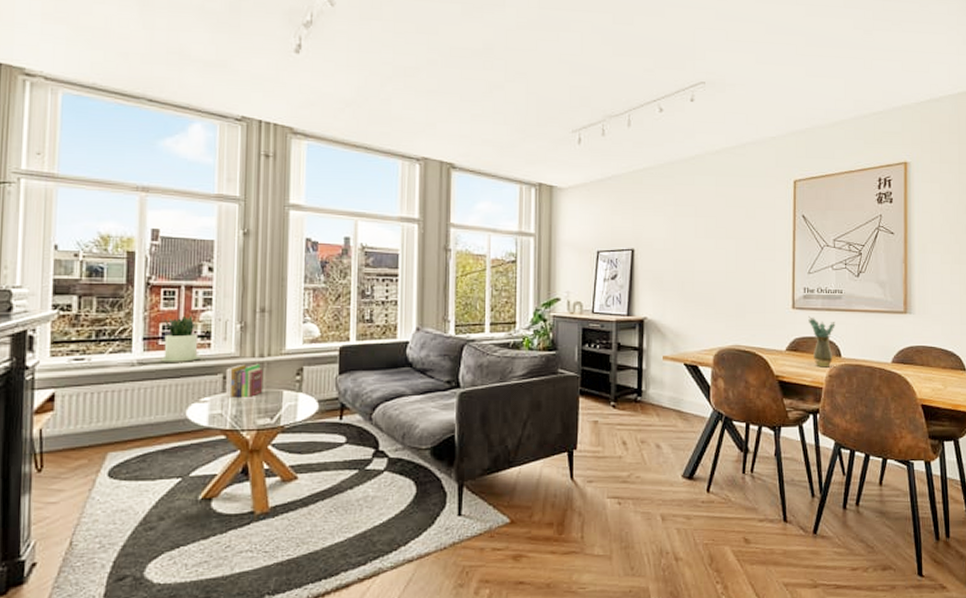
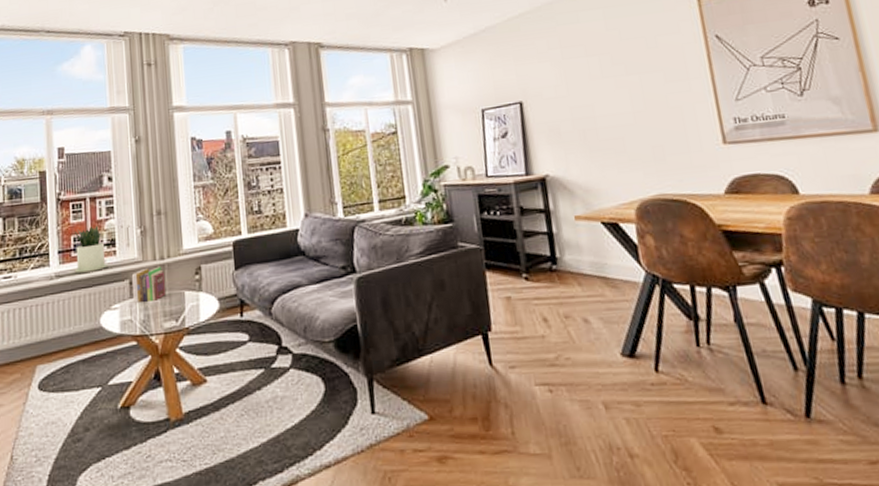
vase: present [808,315,836,368] -> none [746,149,789,210]

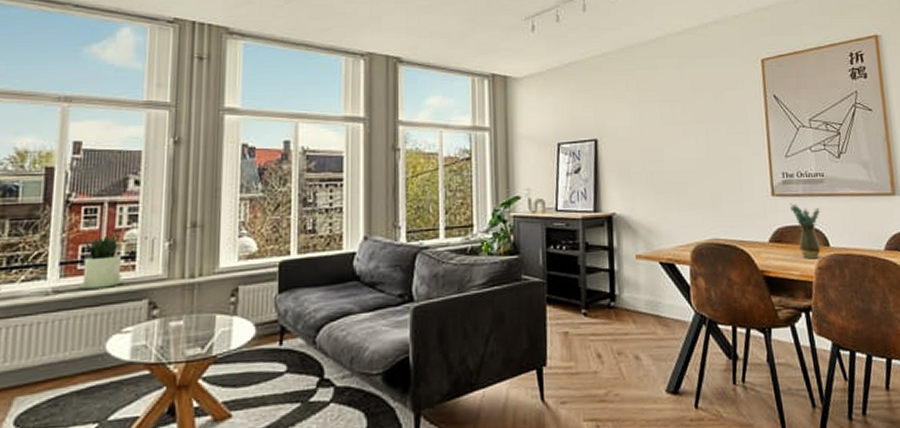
books: present [131,266,167,303] -> none [150,285,194,326]
vase: none [746,149,789,210] -> present [790,202,821,259]

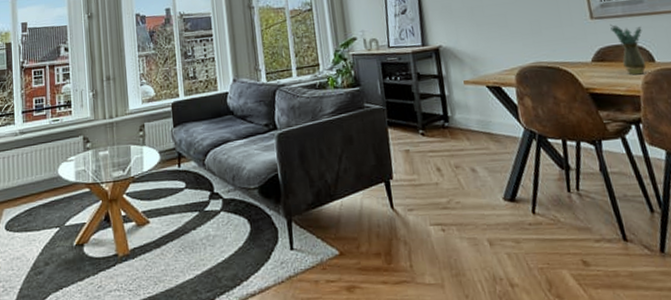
planter: present [78,234,124,290] -> none [35,89,65,131]

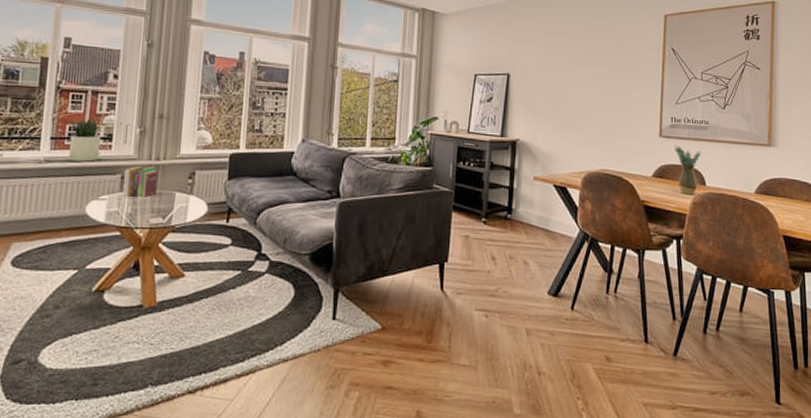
planter: none [35,89,65,131] -> present [65,118,102,163]
books: none [84,124,115,155] -> present [122,165,159,197]

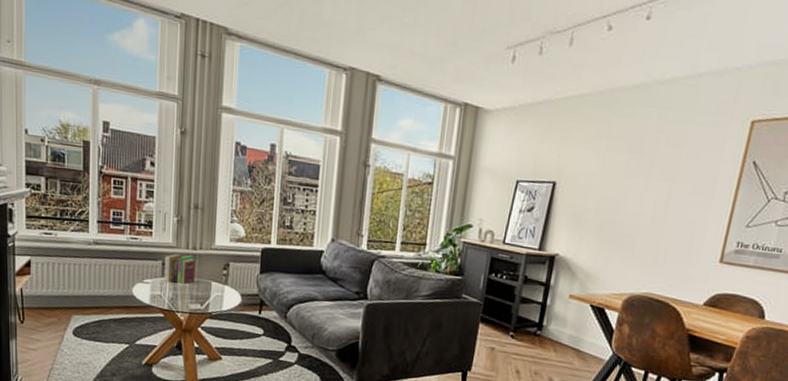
planter: present [65,118,102,163] -> none [112,204,144,247]
vase: present [675,144,701,195] -> none [732,272,766,328]

